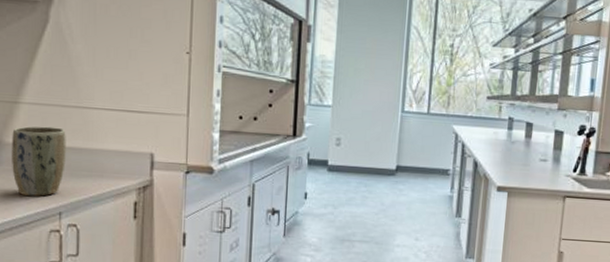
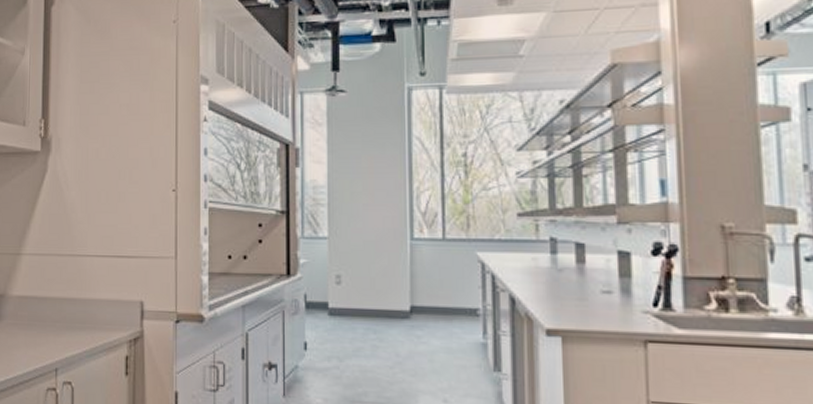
plant pot: present [12,126,66,196] -> none [14,277,62,351]

